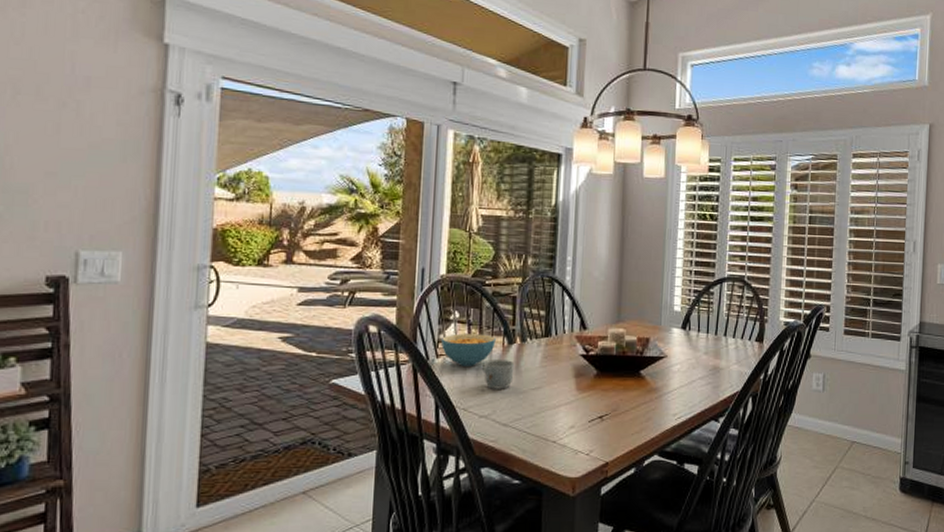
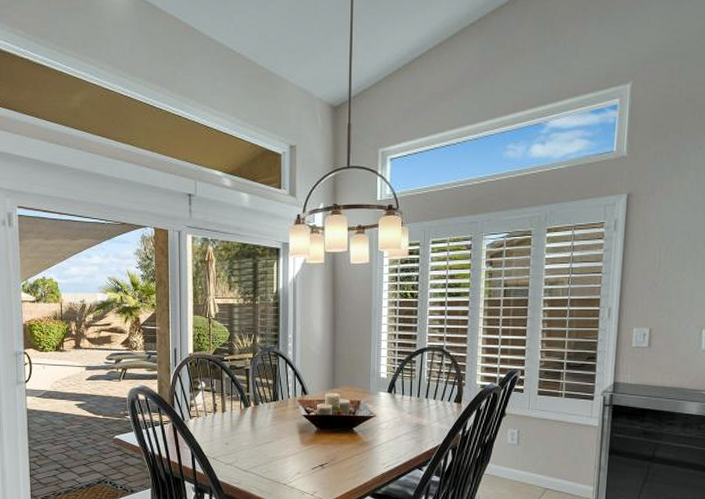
cereal bowl: present [440,333,496,366] -> none [192,399,235,425]
mug: present [481,360,515,389] -> none [225,420,250,443]

